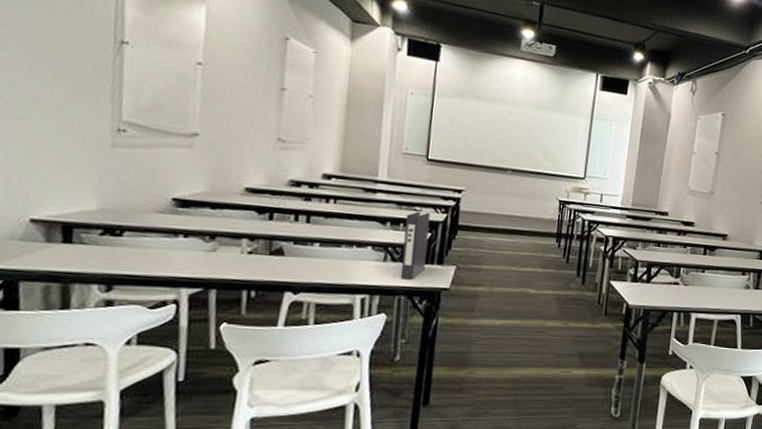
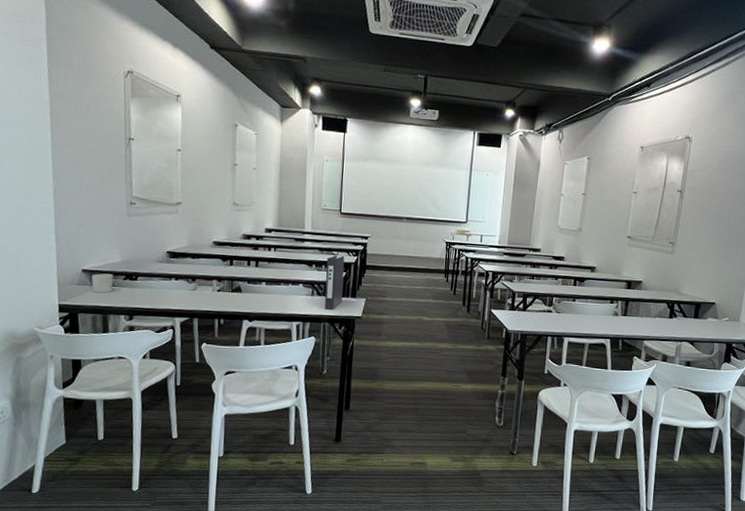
mug: none [45,225,84,254] -> present [91,273,114,293]

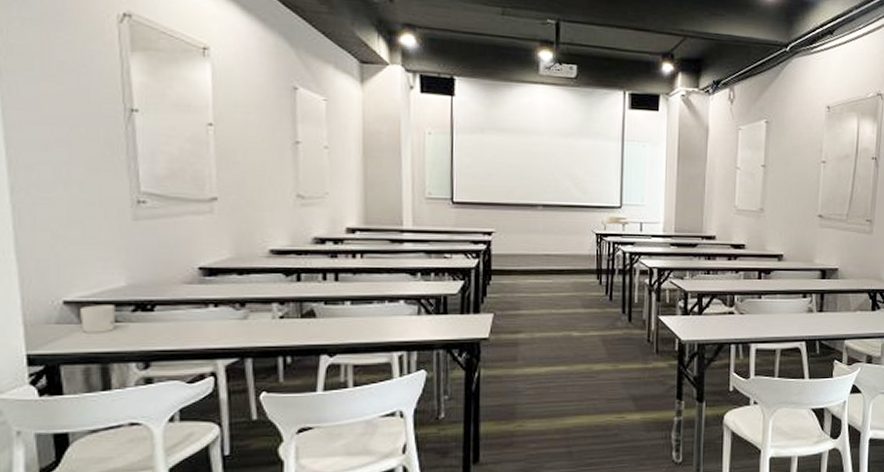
binder: present [324,255,345,310] -> none [436,258,462,332]

